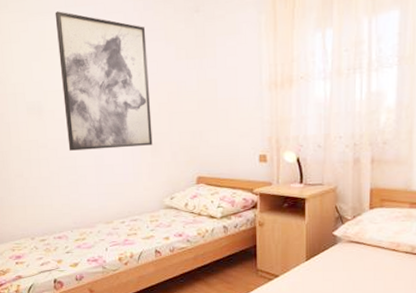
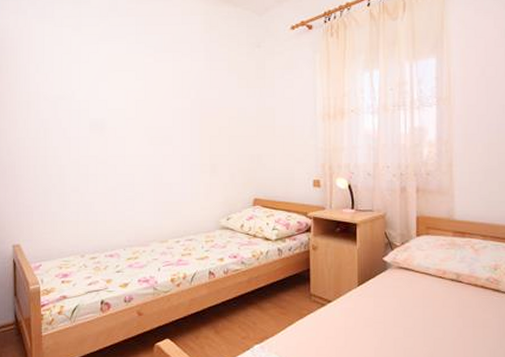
wall art: present [55,11,153,151] -> none [125,37,212,168]

